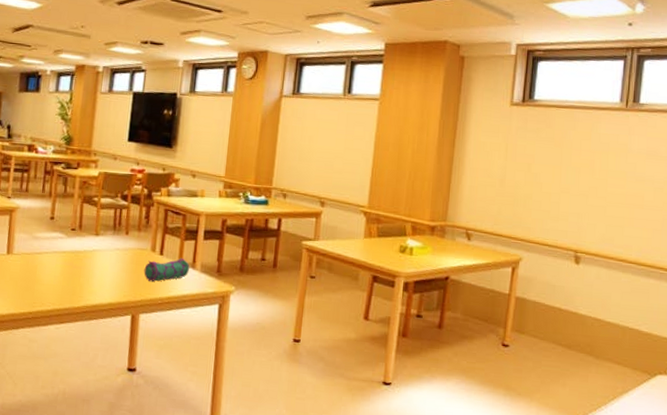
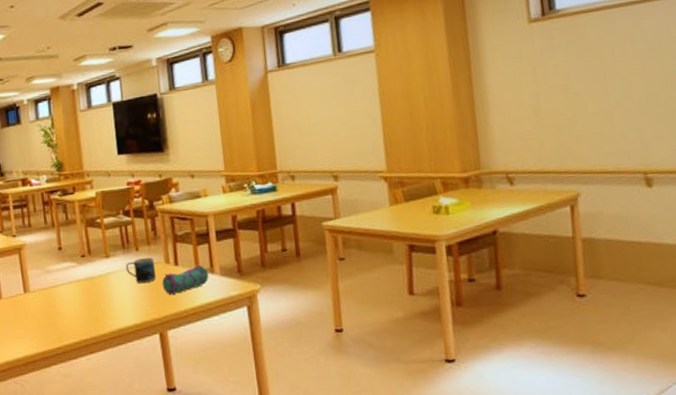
mug: none [112,242,141,267] -> present [126,257,156,284]

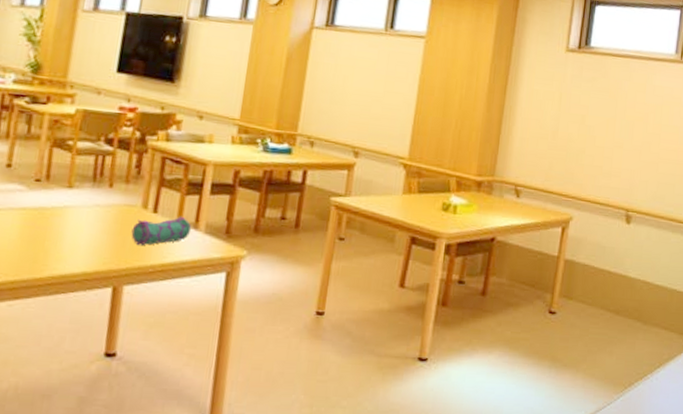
mug: present [126,257,156,284] -> none [90,197,129,227]

